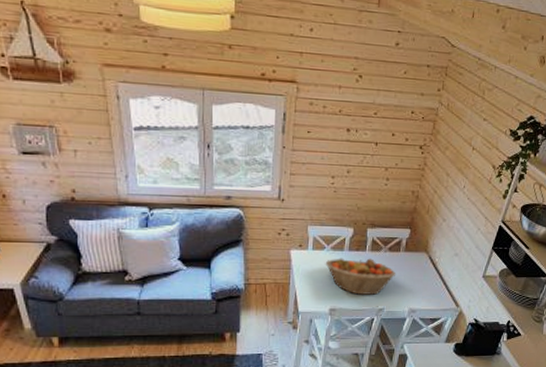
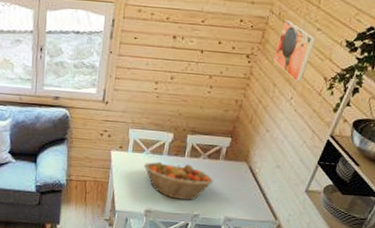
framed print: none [444,111,484,171] -> present [272,20,317,82]

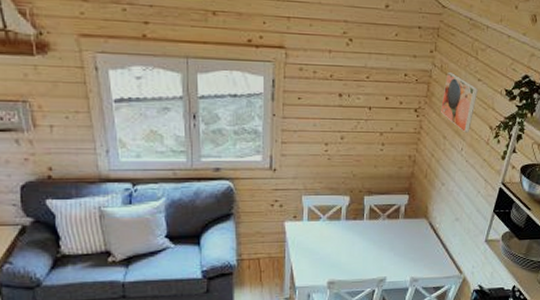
fruit basket: present [143,161,214,200] -> none [321,227,396,266]

